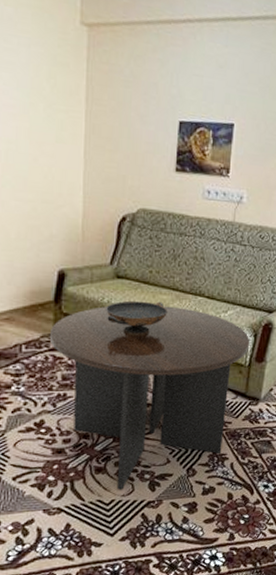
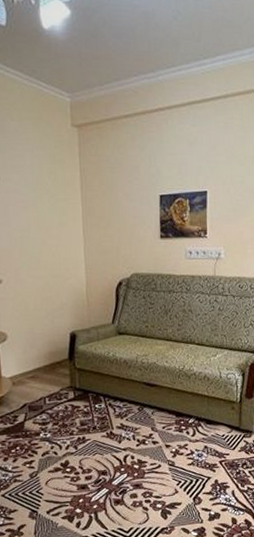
coffee table: present [49,306,250,490] -> none [67,355,239,519]
decorative bowl: present [106,300,169,337] -> none [112,351,165,384]

